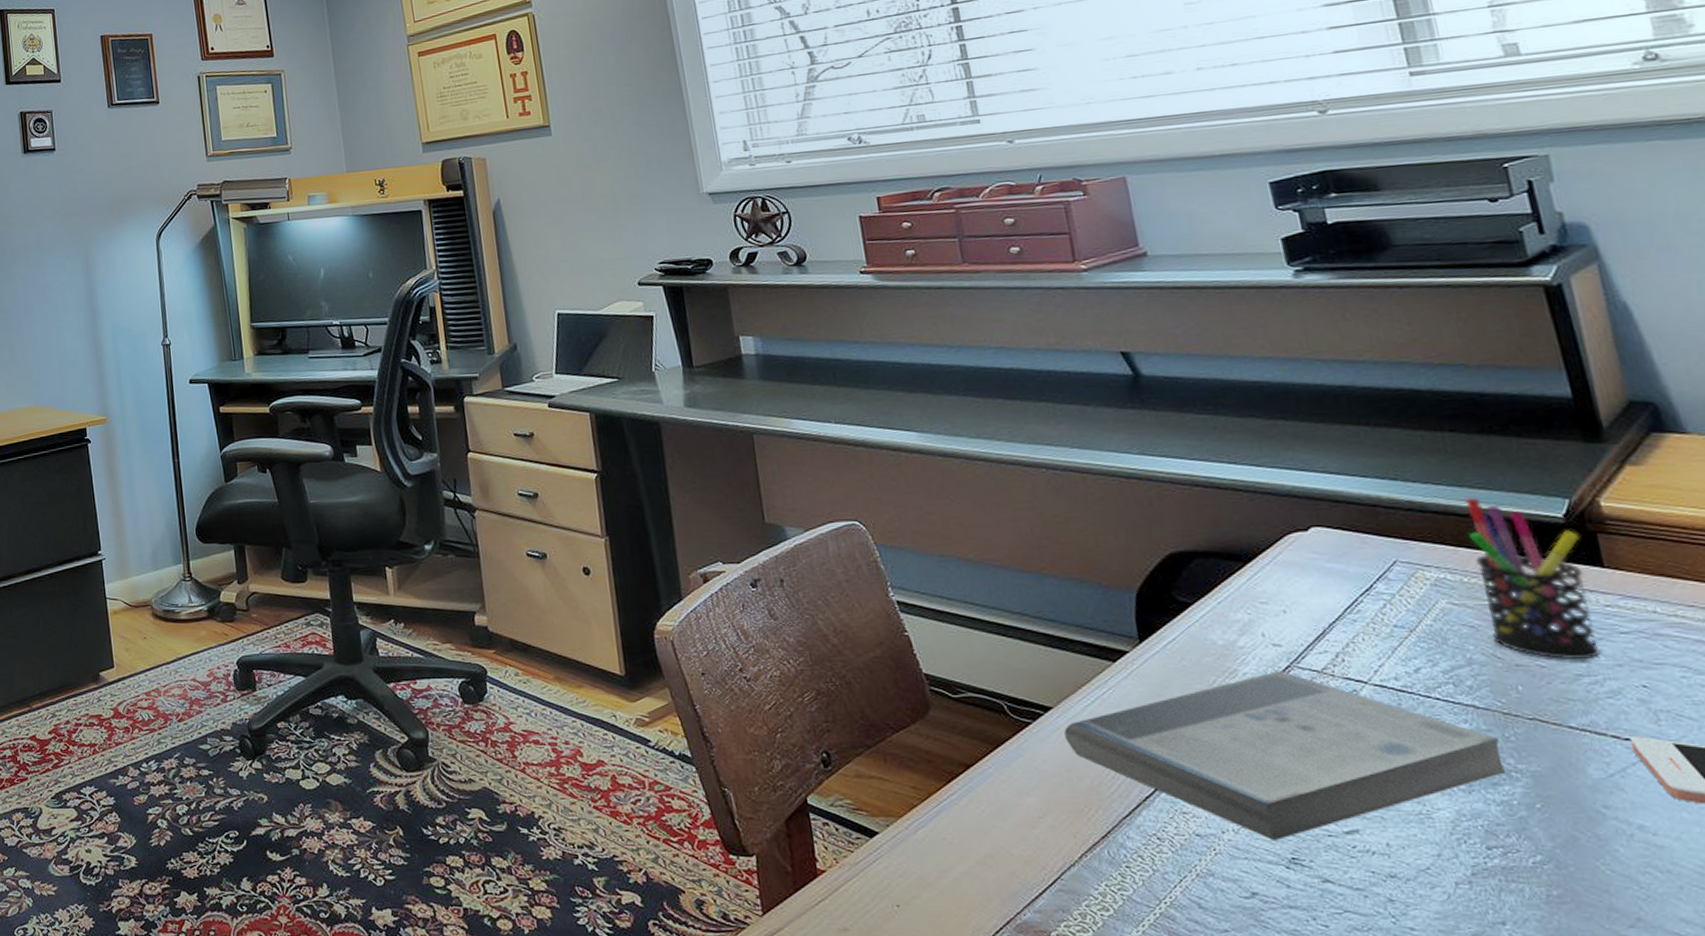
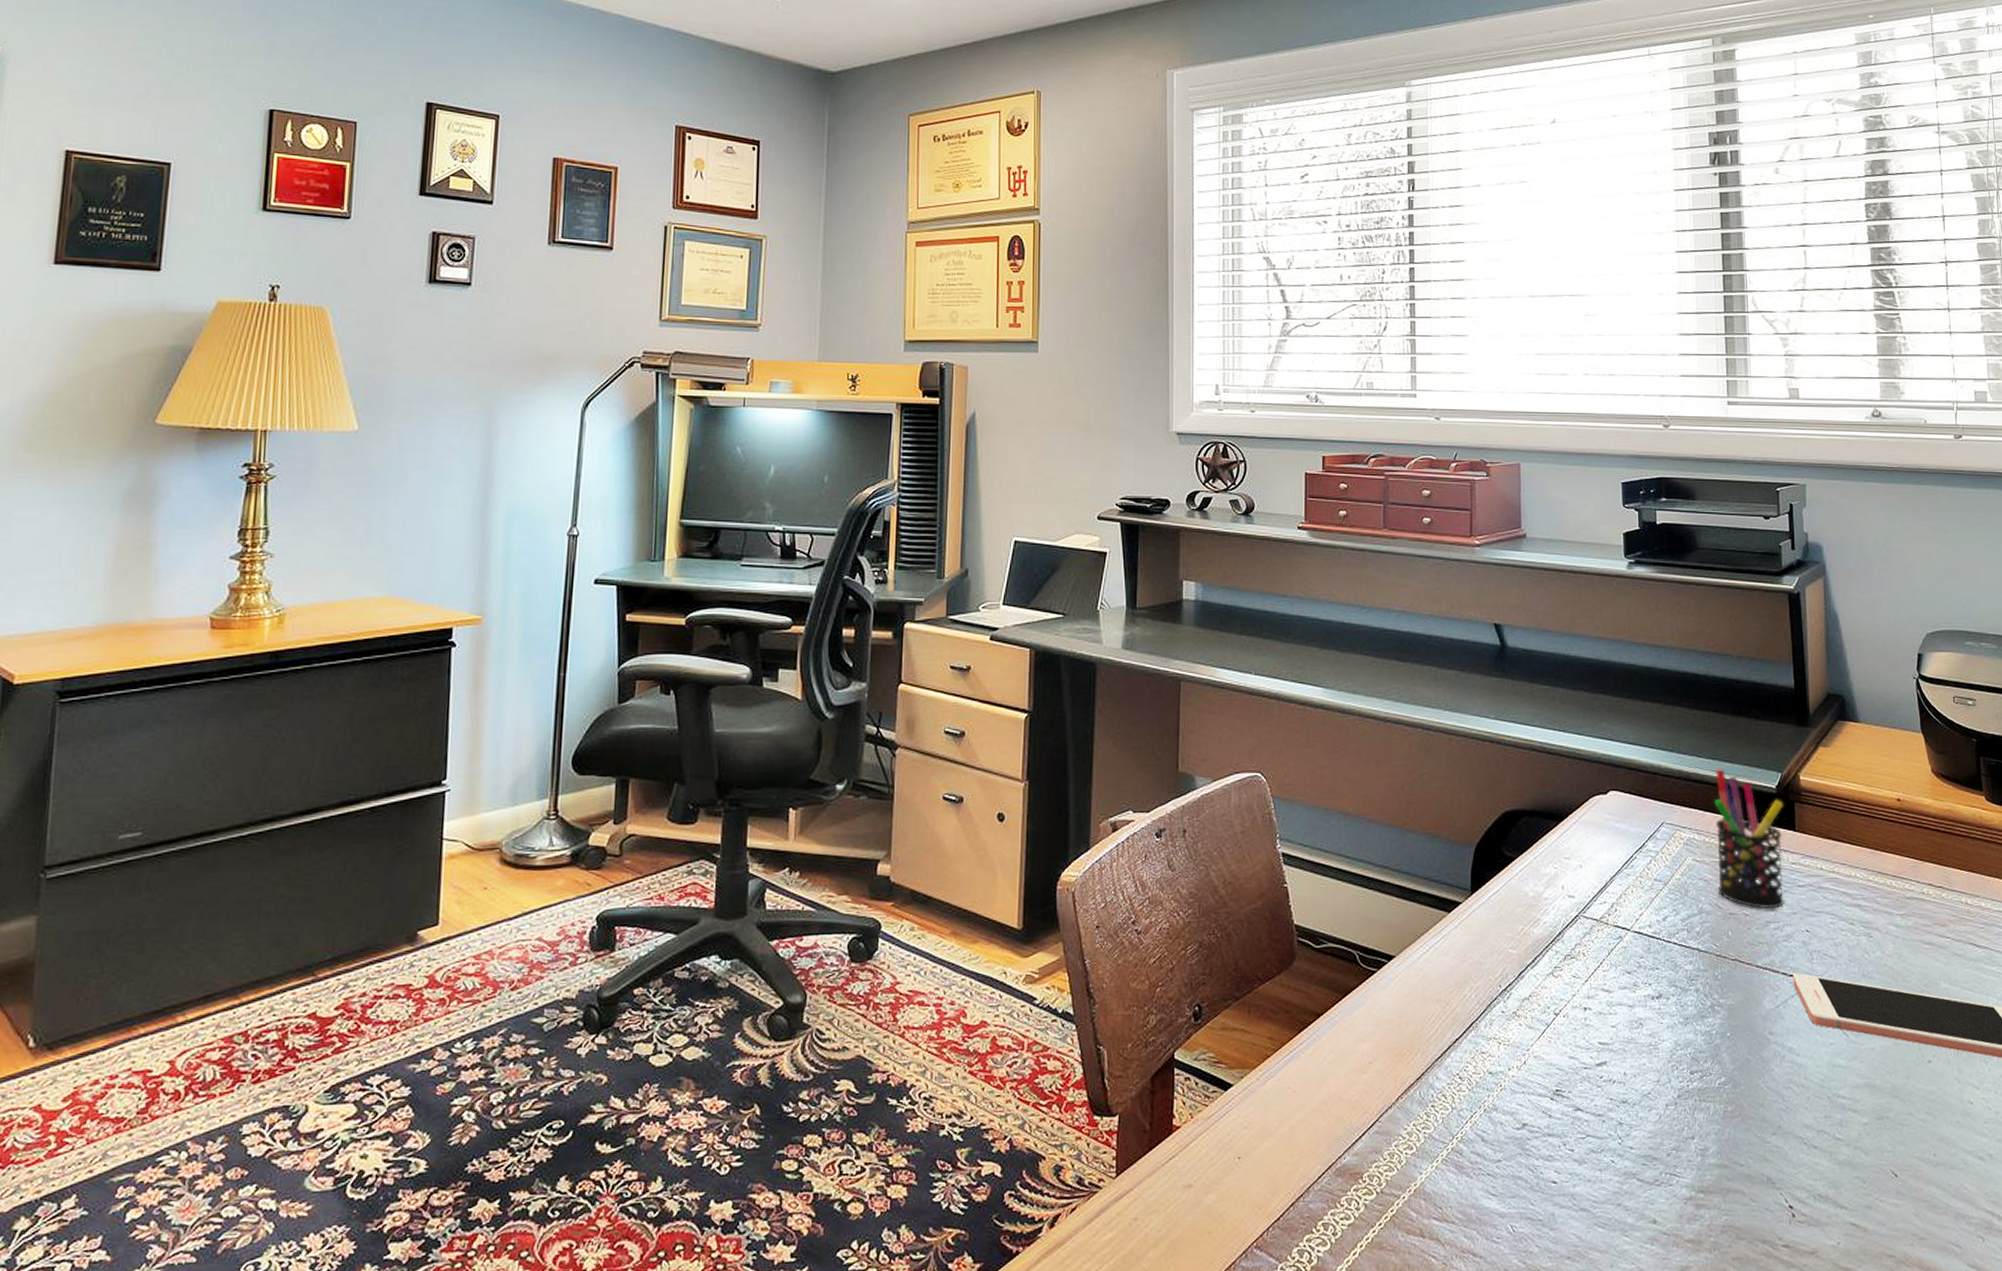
book: present [1064,671,1507,840] -> none [1401,920,1712,1074]

